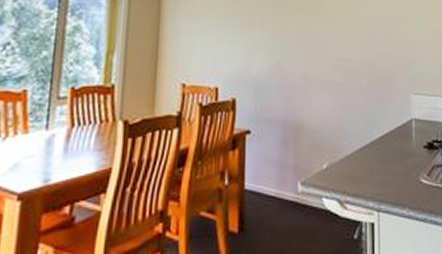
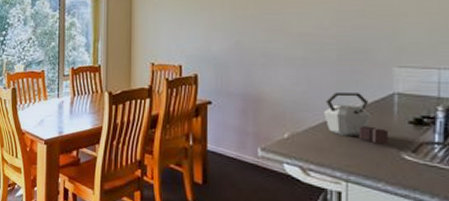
kettle: none [358,119,410,170] -> present [324,92,389,145]

